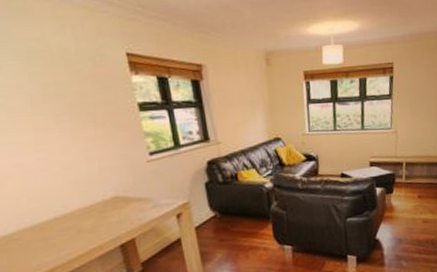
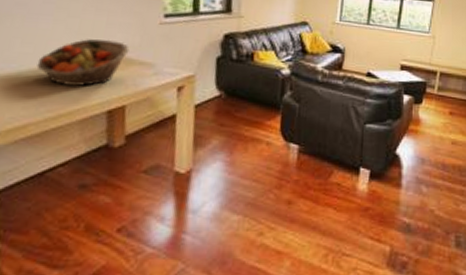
fruit basket: none [47,183,126,230] -> present [36,39,130,86]

